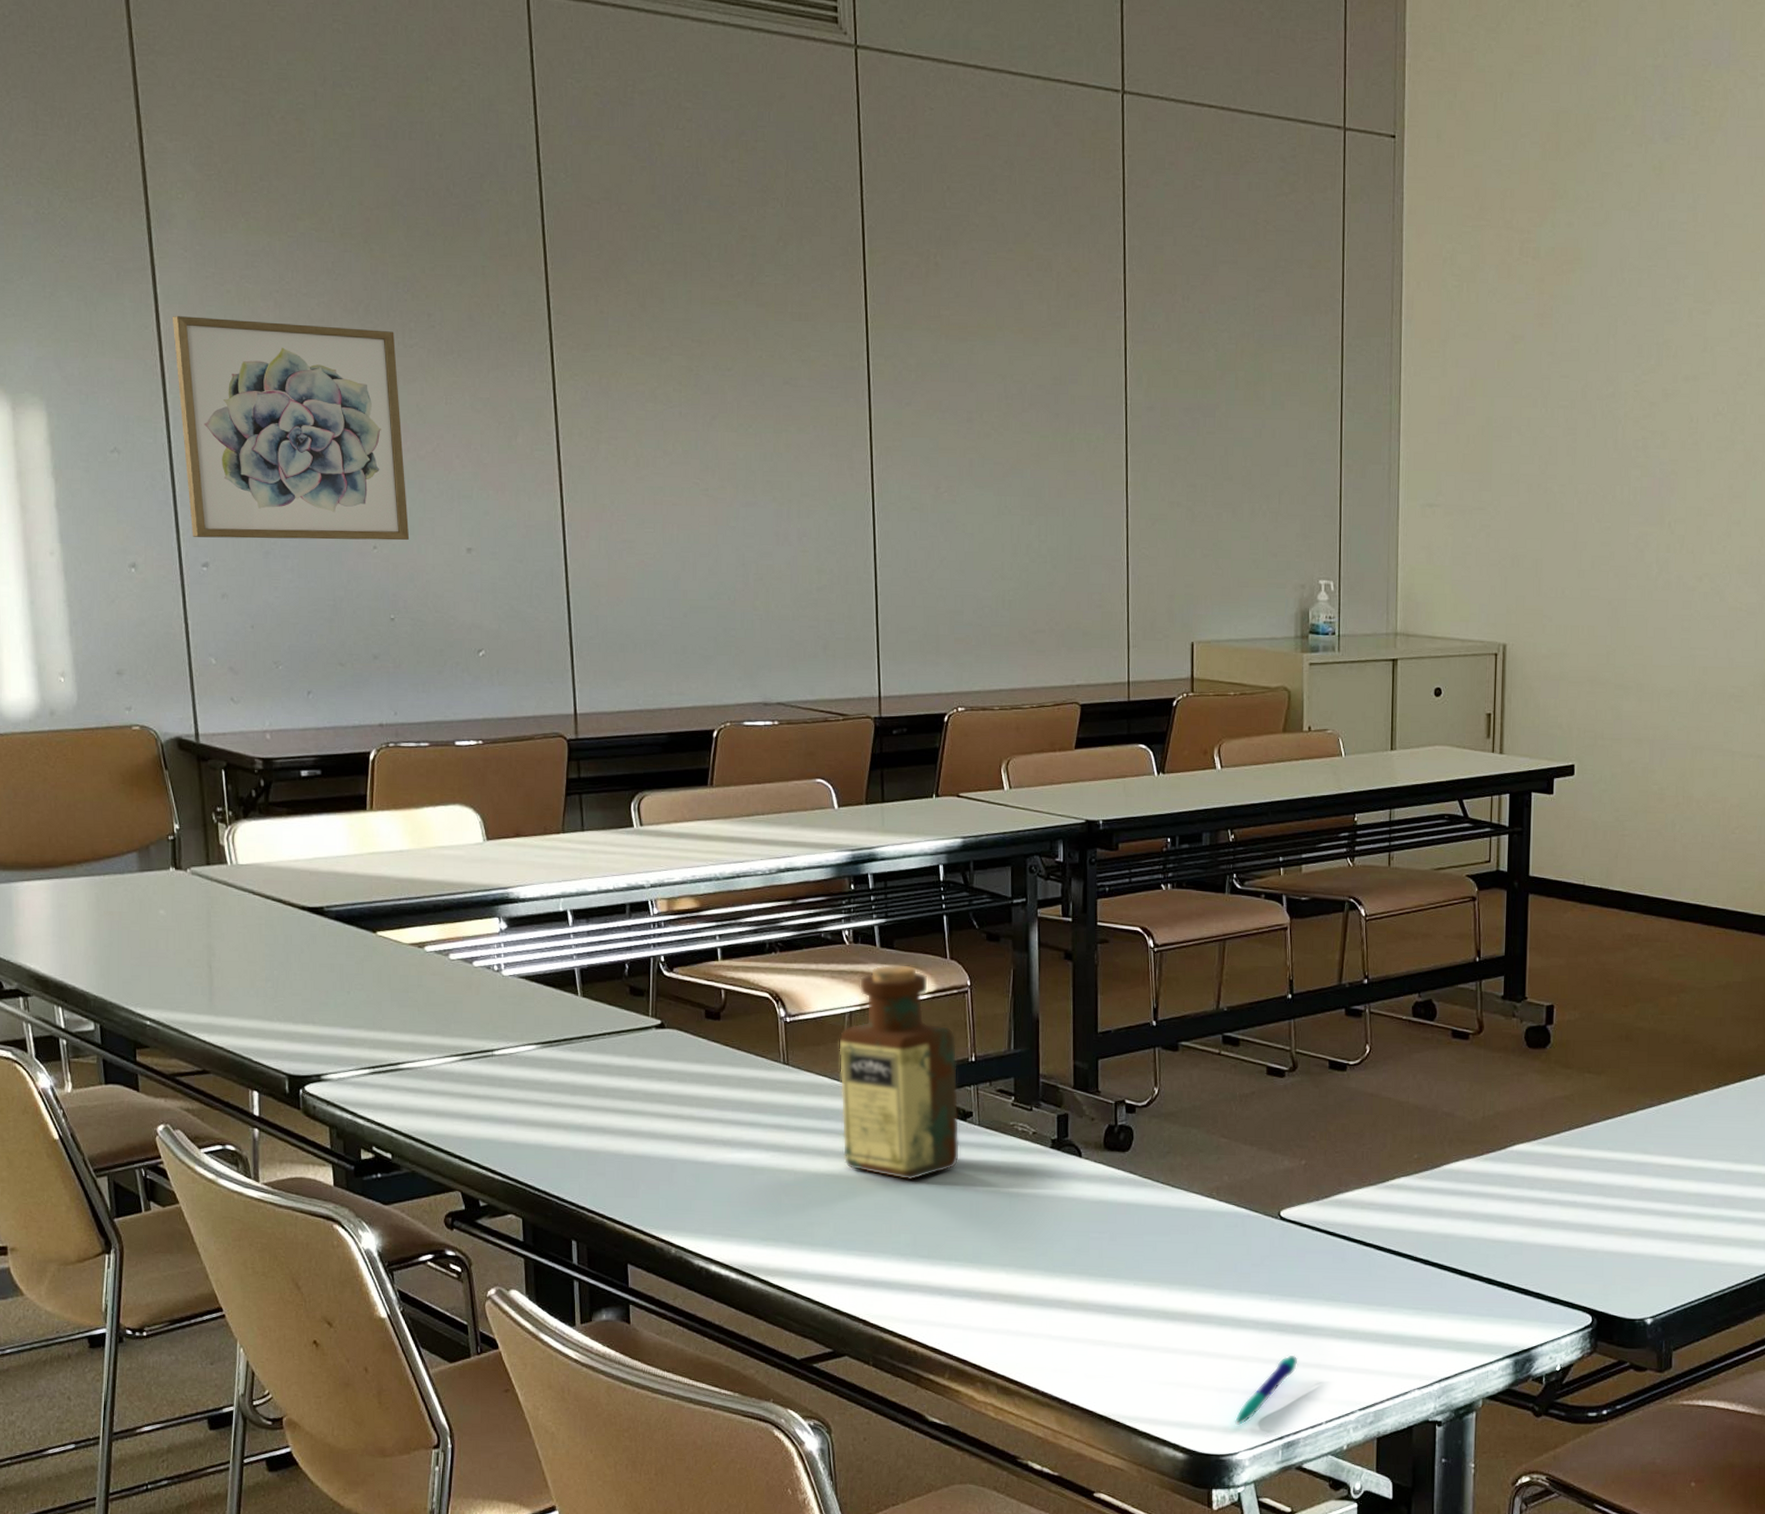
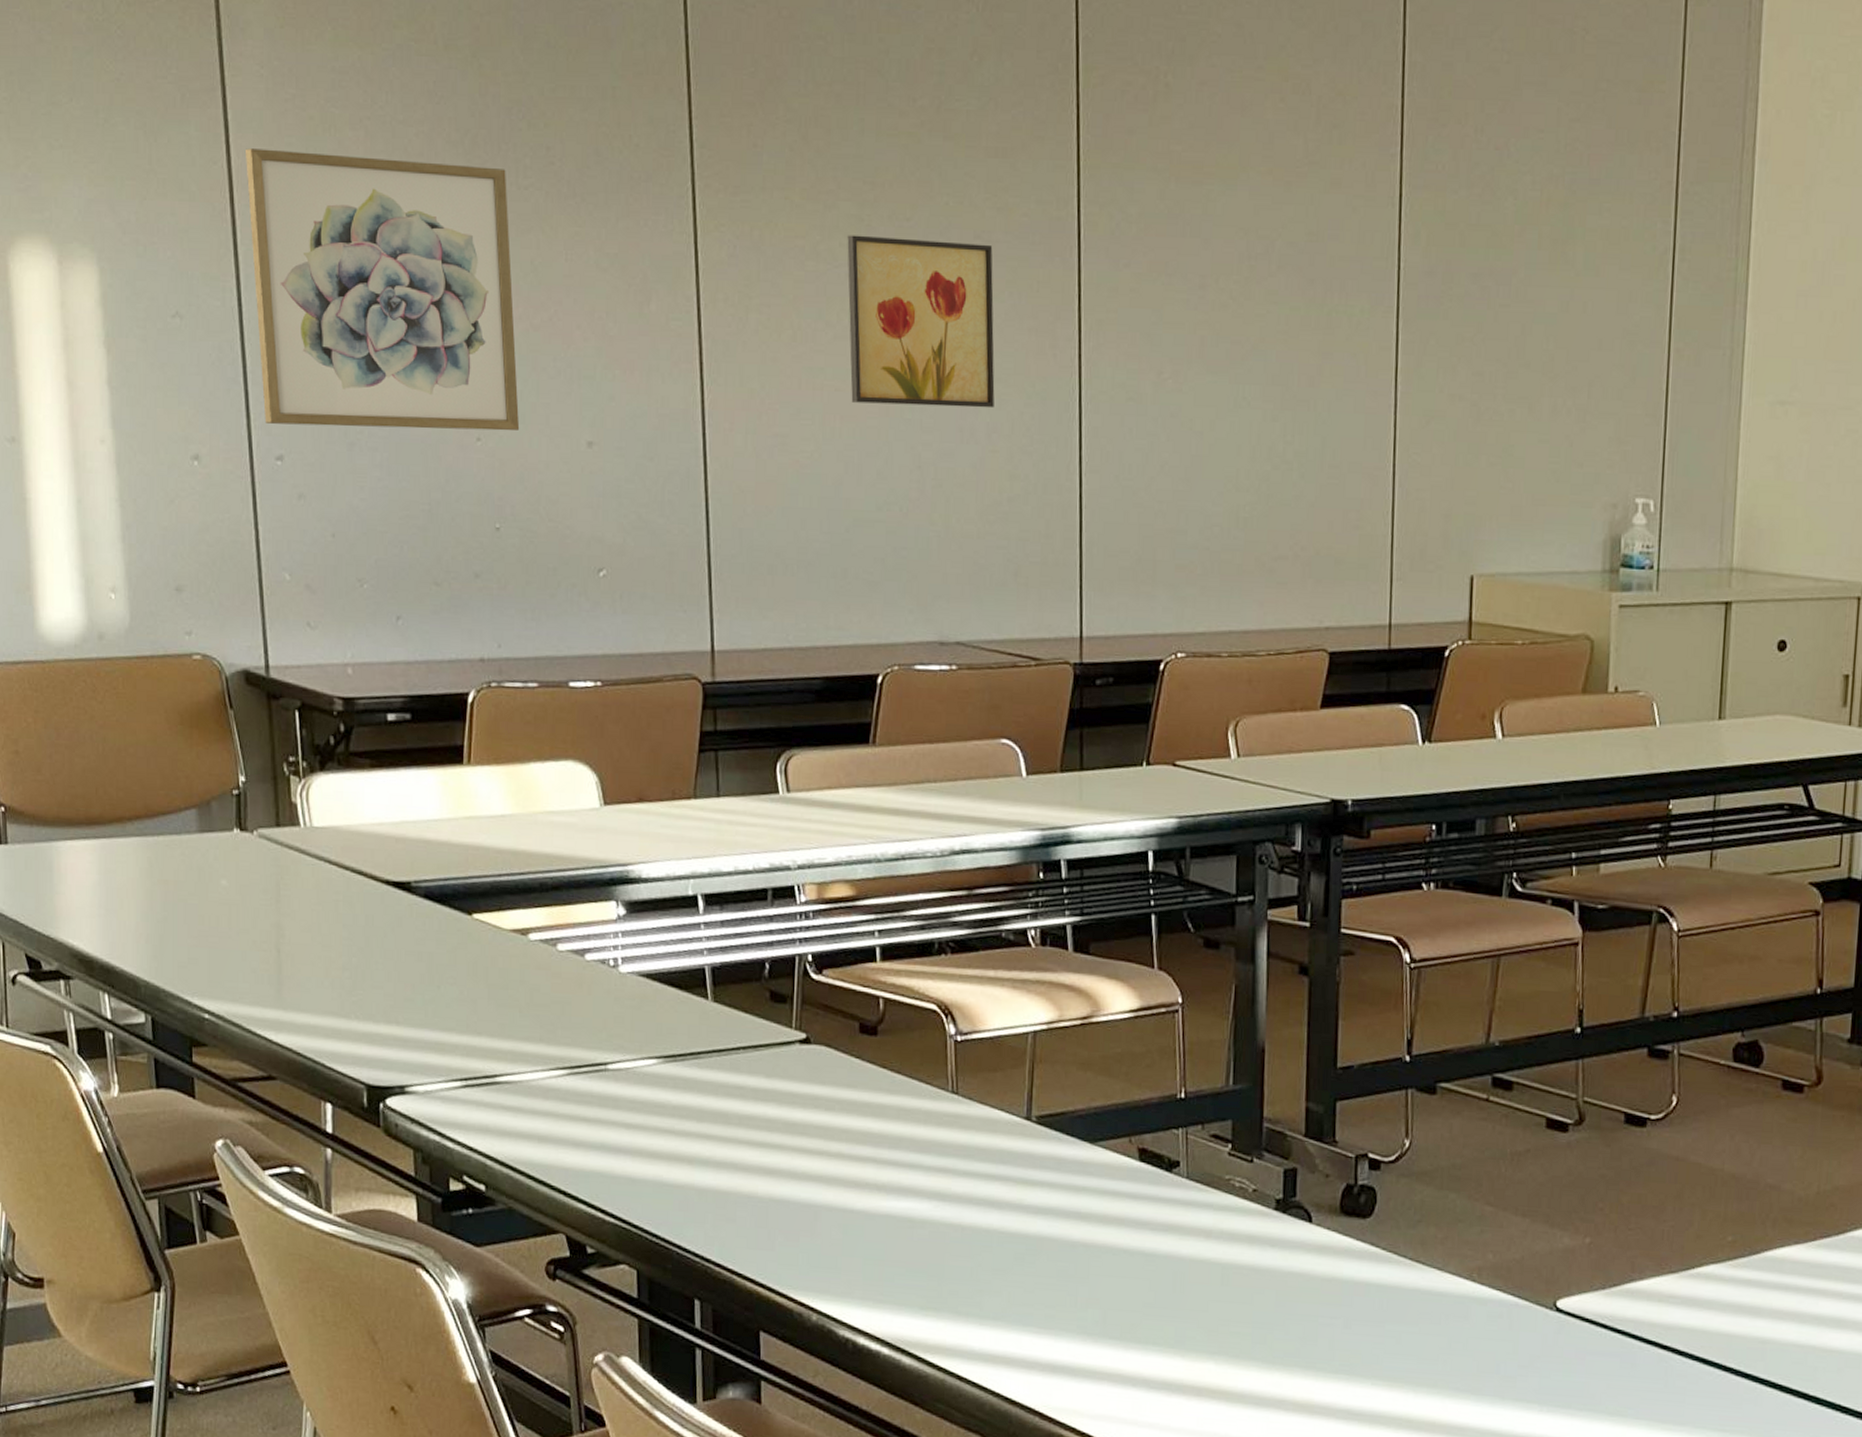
wall art: none [680,382,804,517] -> present [847,235,995,409]
bottle: present [839,964,960,1181] -> none [1019,973,1164,1244]

